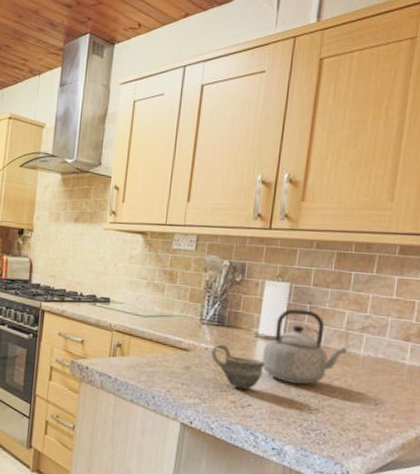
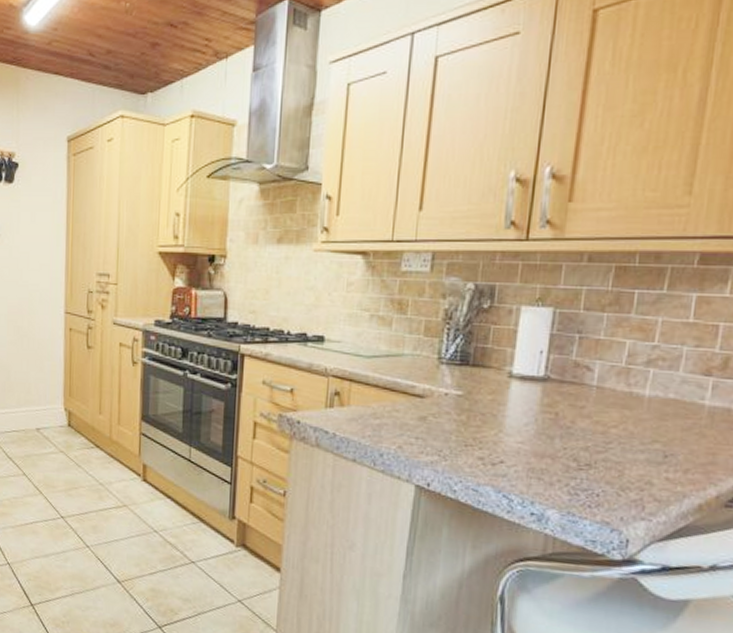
cup: present [211,343,265,389] -> none [452,386,522,443]
teapot: present [261,308,347,385] -> none [516,340,628,434]

